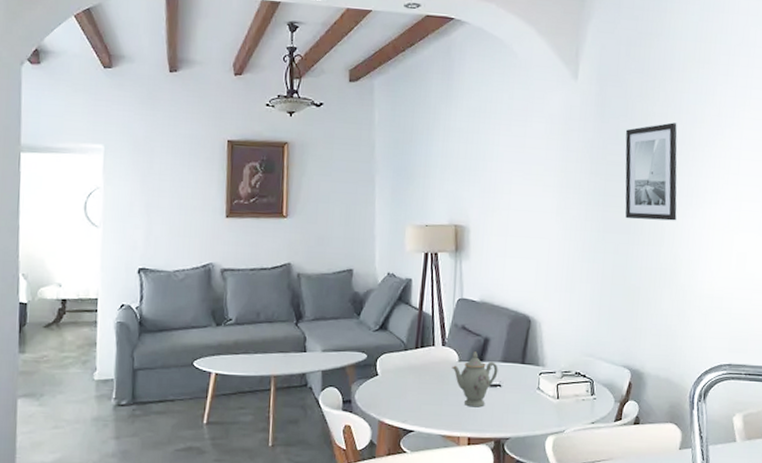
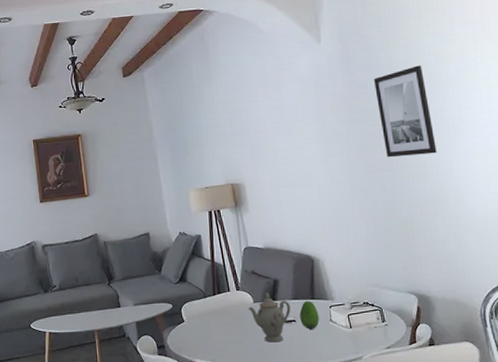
fruit: none [506,365,527,396] -> present [299,301,320,329]

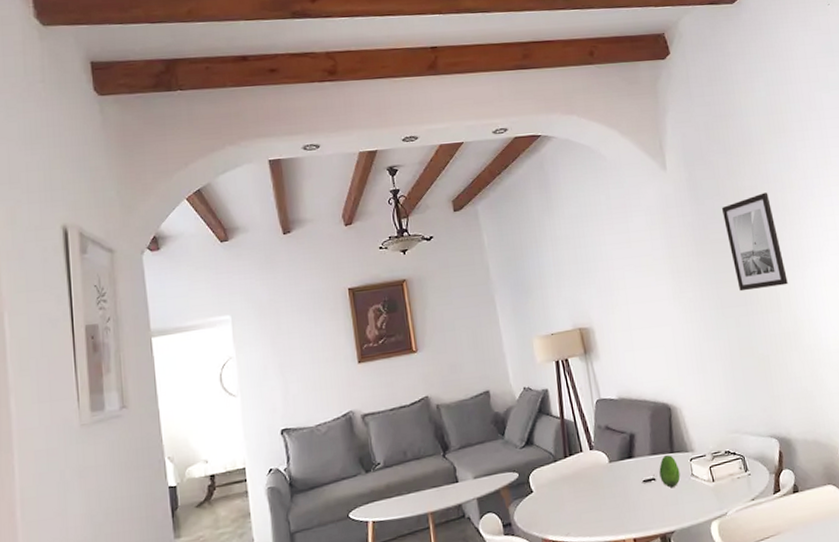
teapot: present [248,293,291,343] -> none [603,449,650,507]

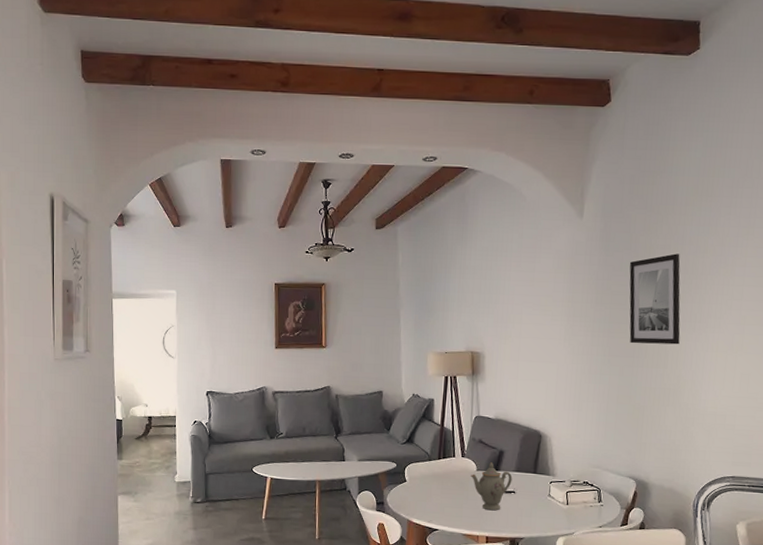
teapot: none [603,449,650,507] -> present [471,462,513,511]
fruit: present [659,455,681,487] -> none [520,475,539,502]

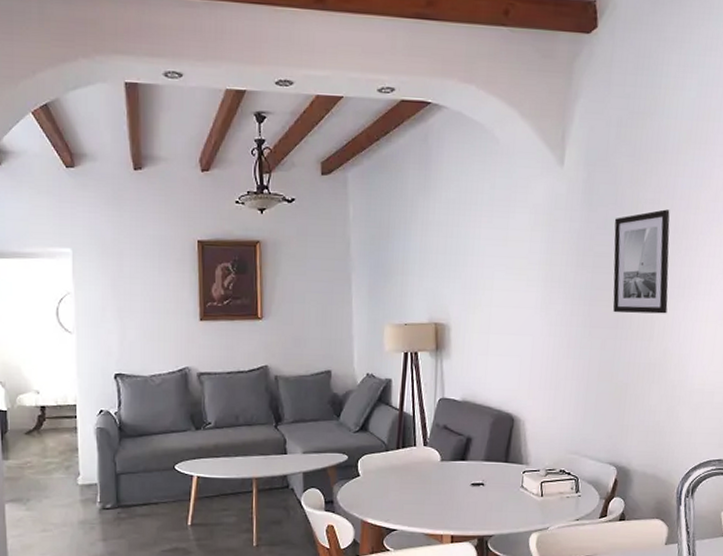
teapot: present [471,462,513,511] -> none [434,451,481,506]

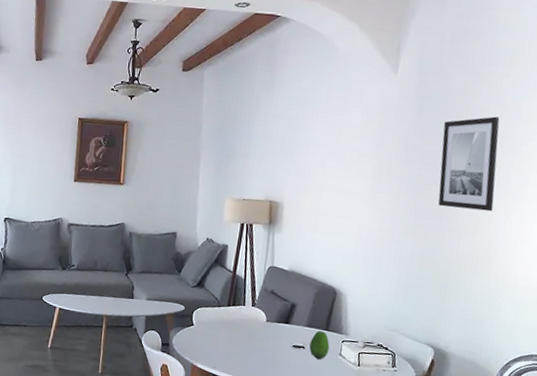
fruit: none [489,464,510,495] -> present [309,331,330,359]

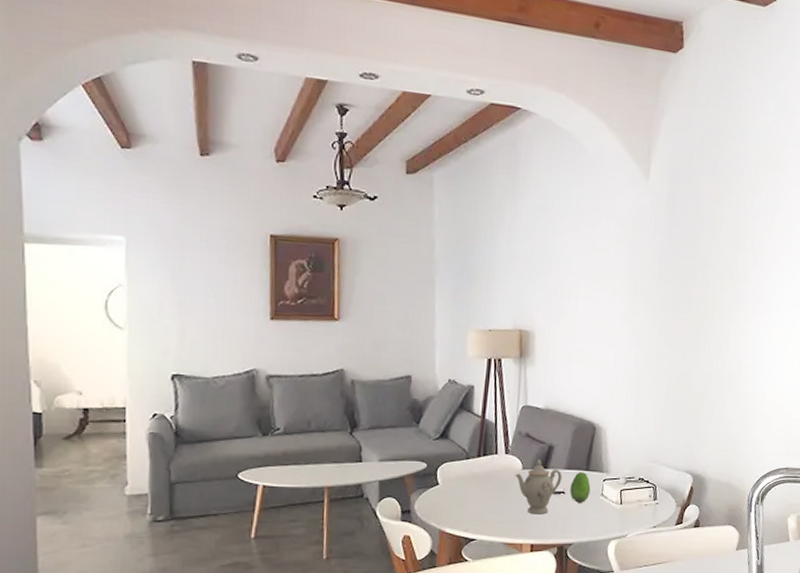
teapot: none [260,314,303,365] -> present [515,459,563,515]
wall art: present [438,116,500,212] -> none [692,227,747,328]

